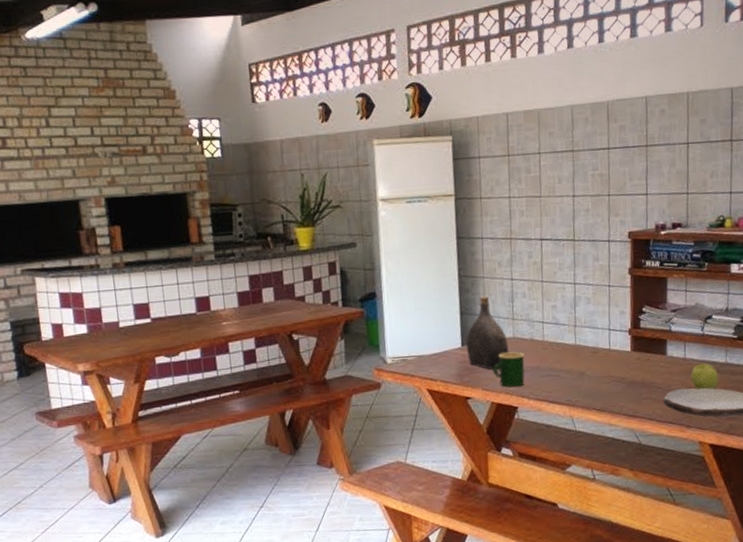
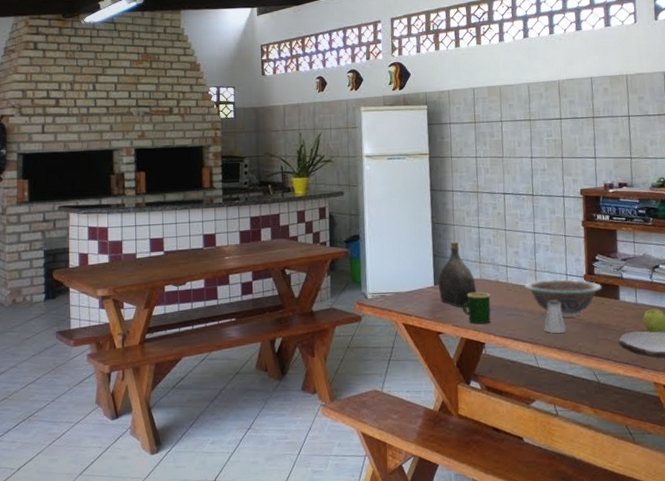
decorative bowl: none [562,334,648,378] -> present [525,279,602,318]
saltshaker: none [583,358,607,394] -> present [544,300,566,333]

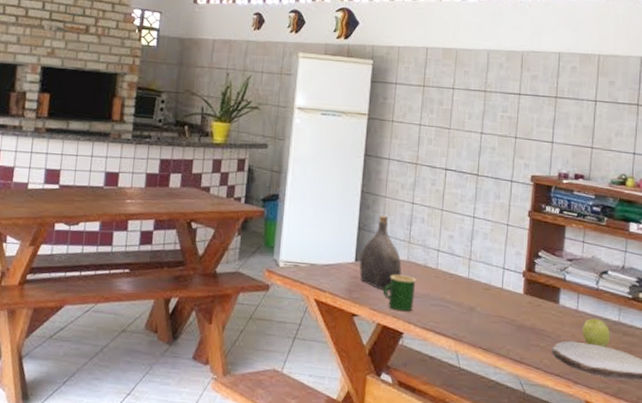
decorative bowl: present [525,279,602,318] -> none [455,271,541,317]
saltshaker: present [544,300,566,333] -> none [471,295,495,332]

